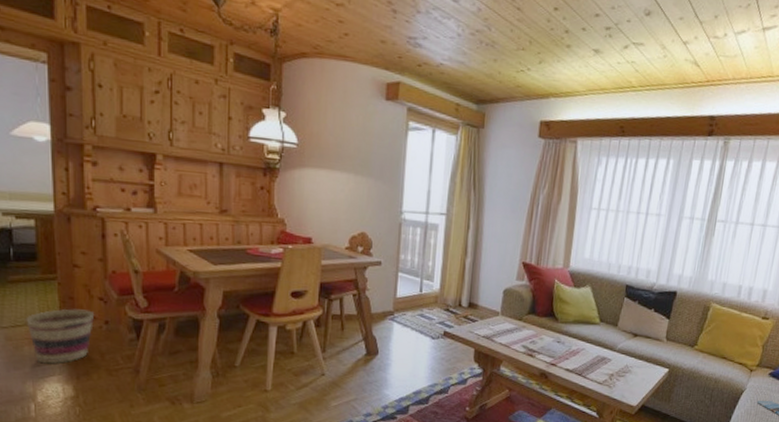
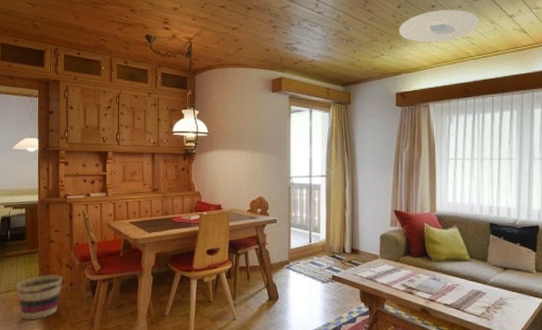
ceiling light: none [551,21,649,63] -> present [398,9,479,42]

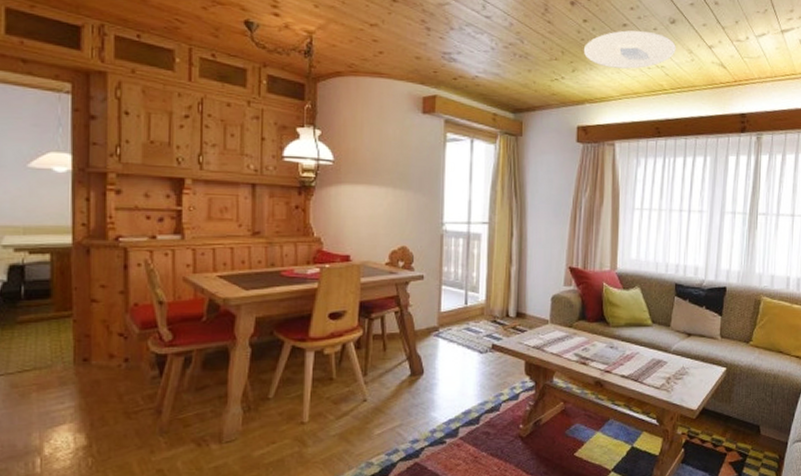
basket: present [16,275,63,320] -> none [35,347,114,411]

